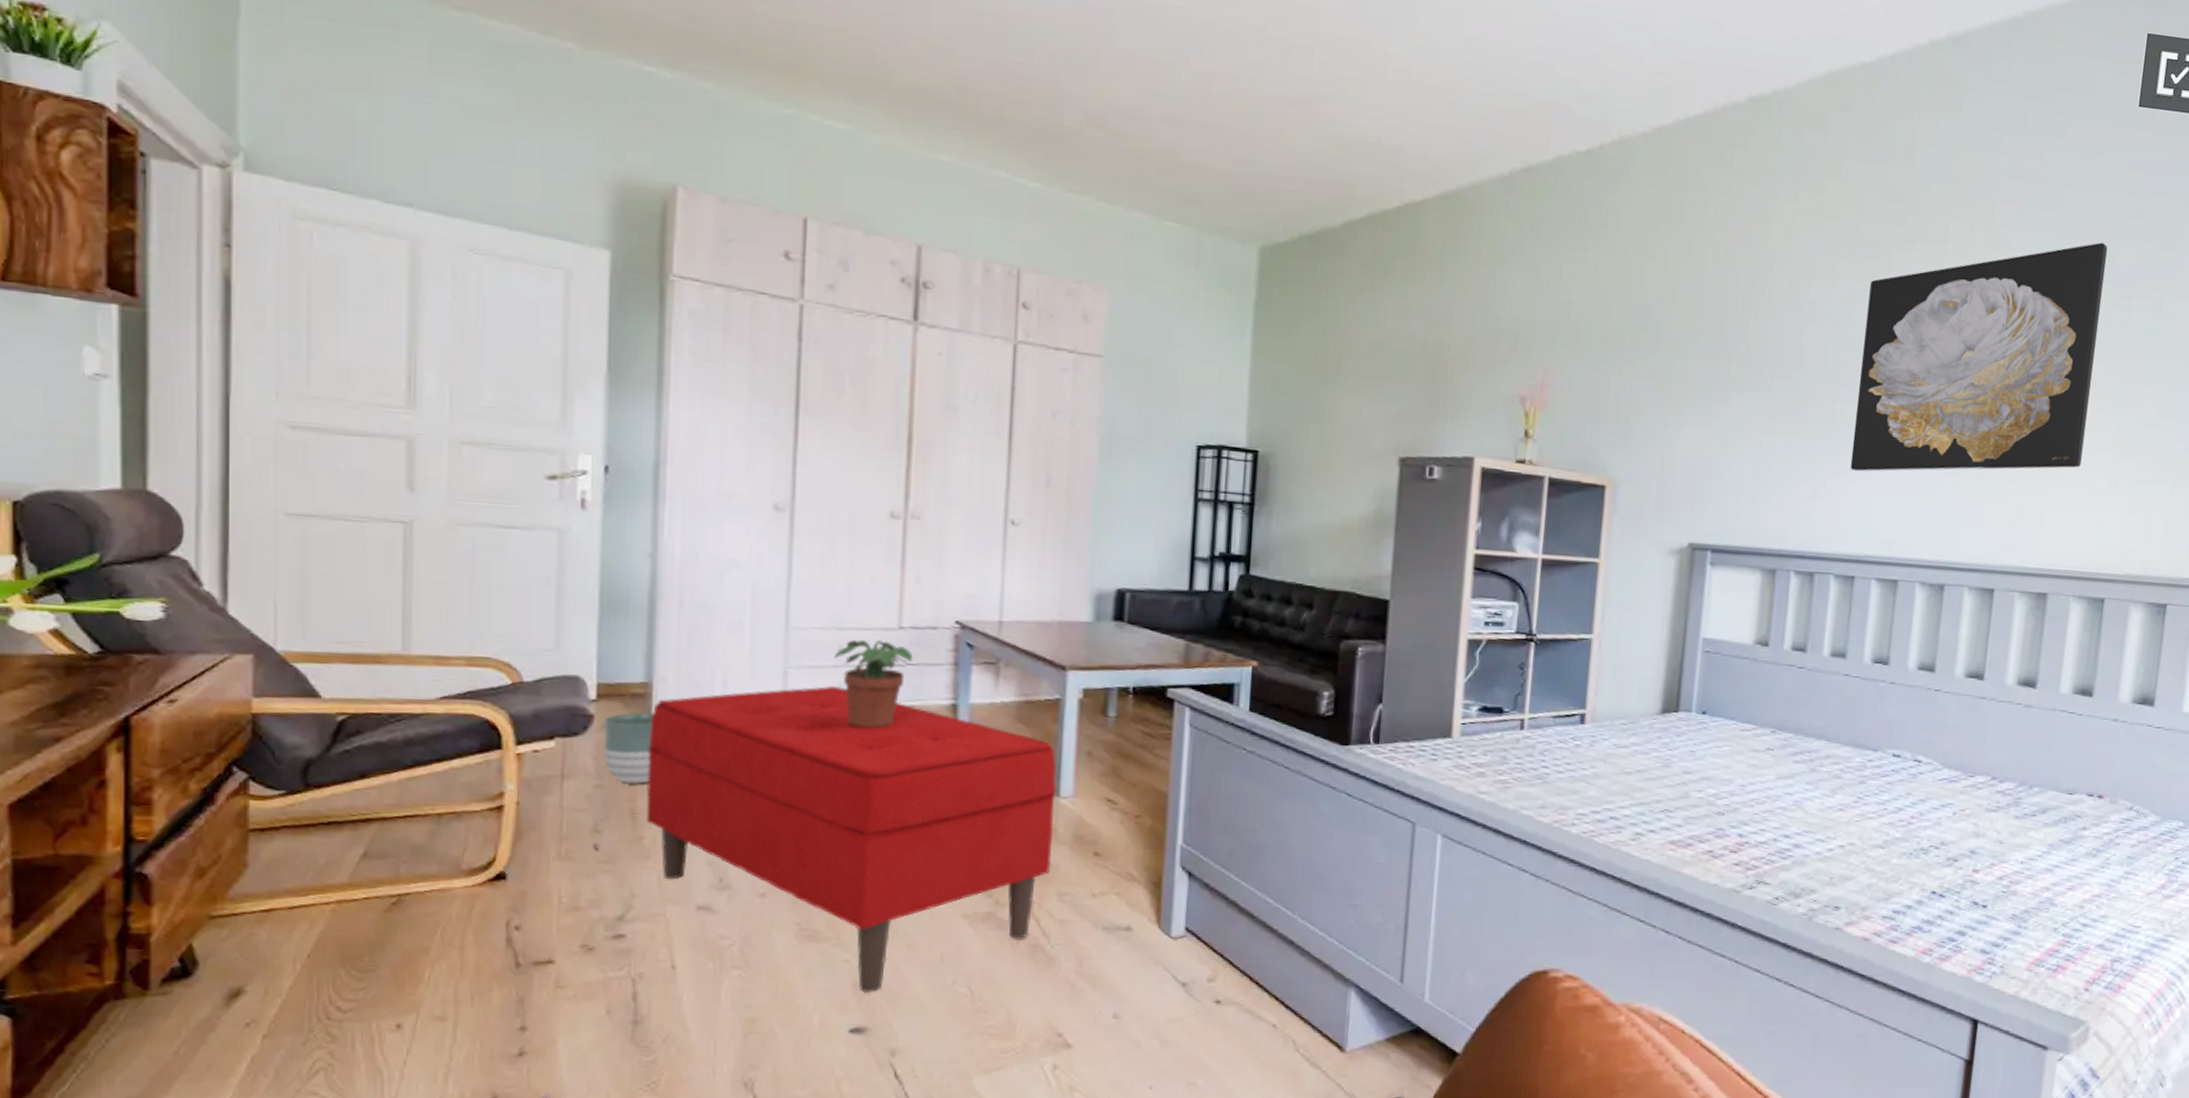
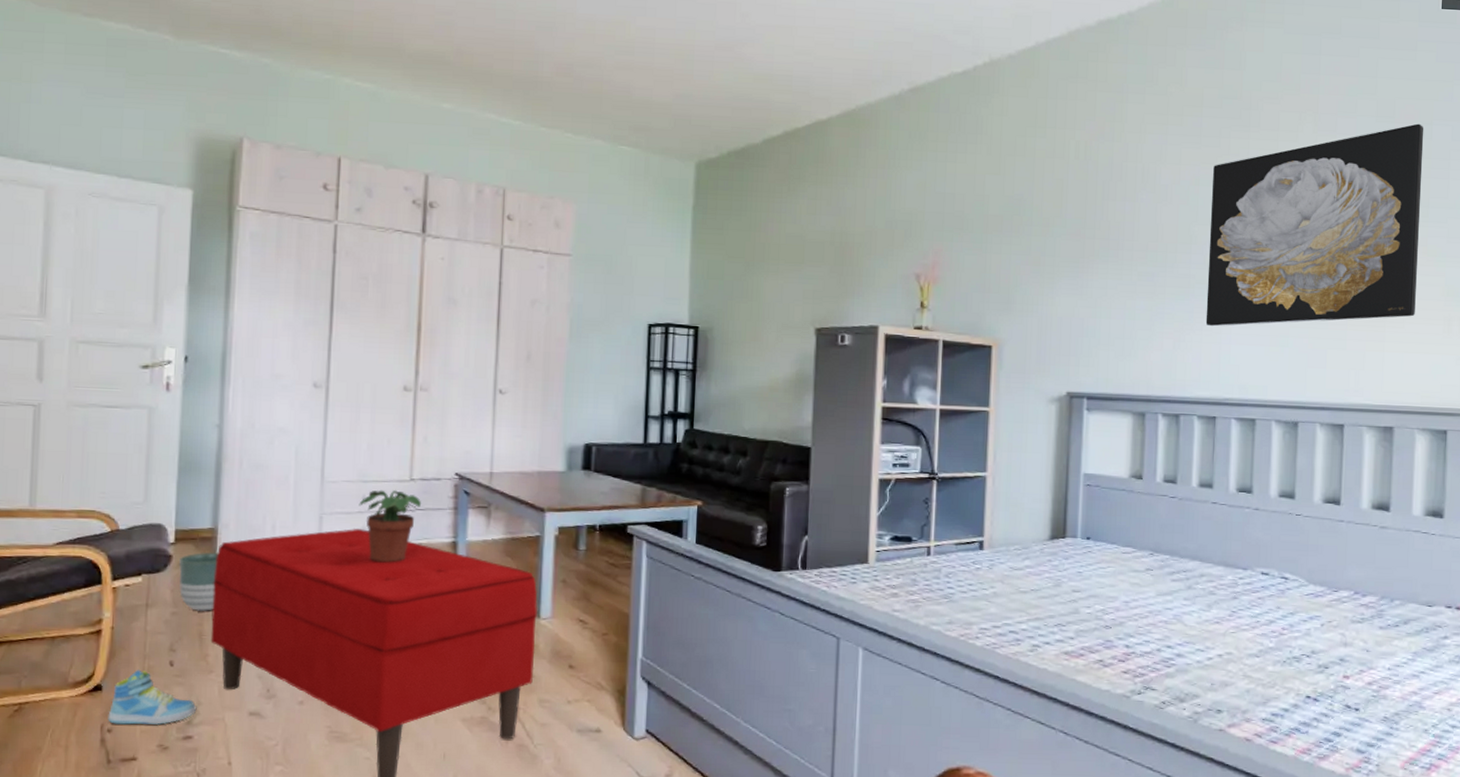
sneaker: none [515,854,630,921] -> present [108,669,197,725]

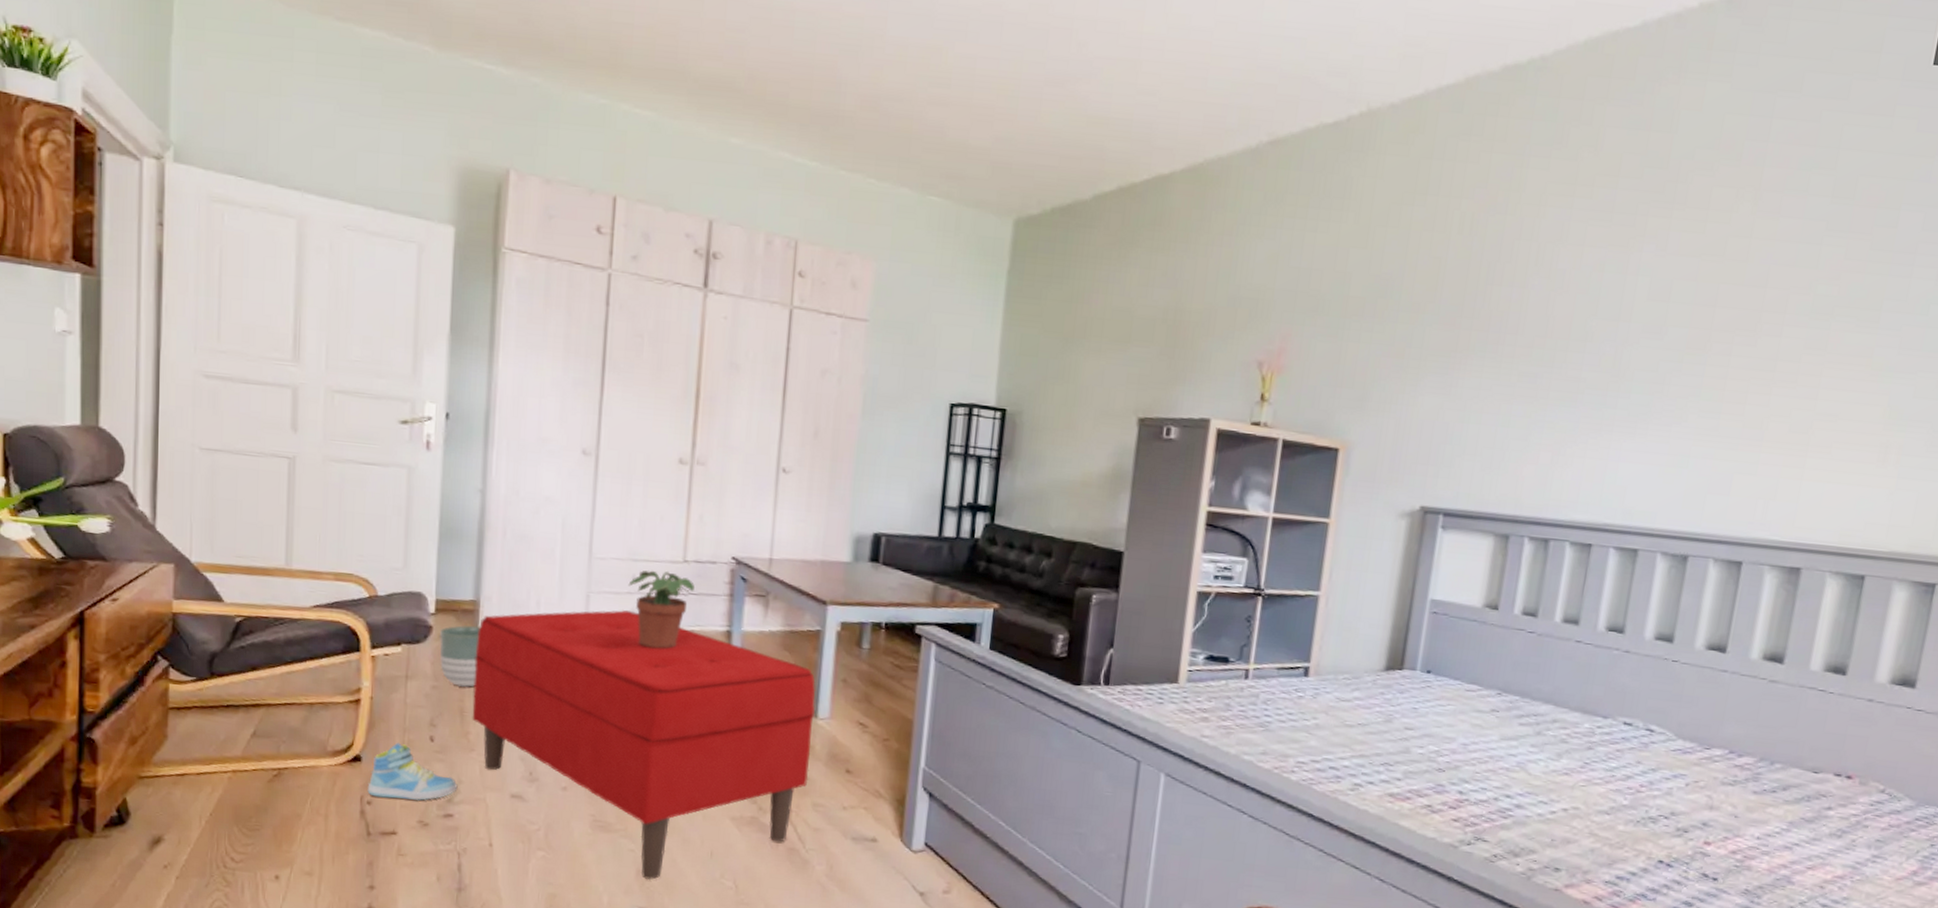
wall art: present [1205,123,1424,327] -> none [1592,207,1890,441]

